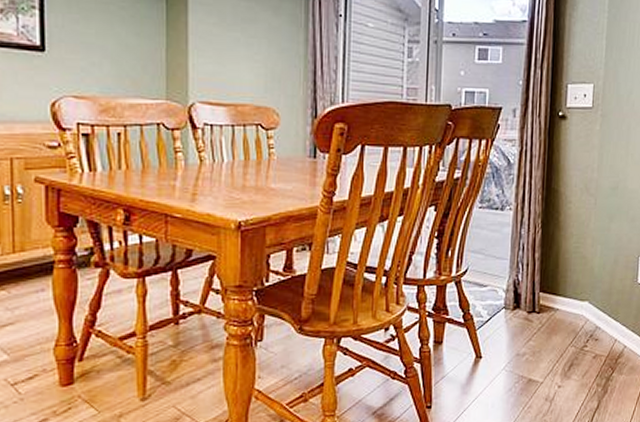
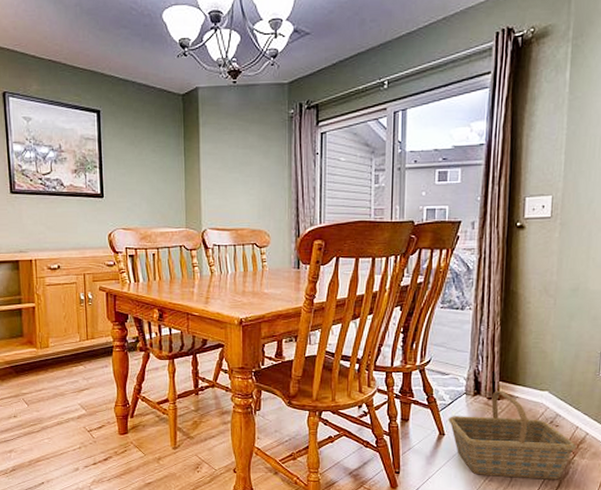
basket: none [486,302,615,403] -> present [449,390,576,480]

